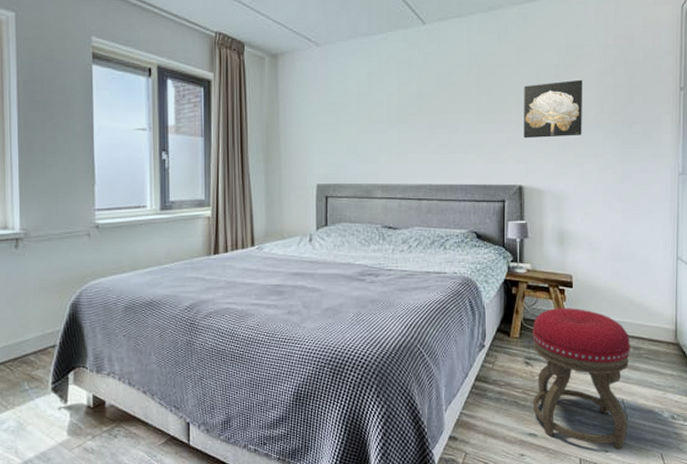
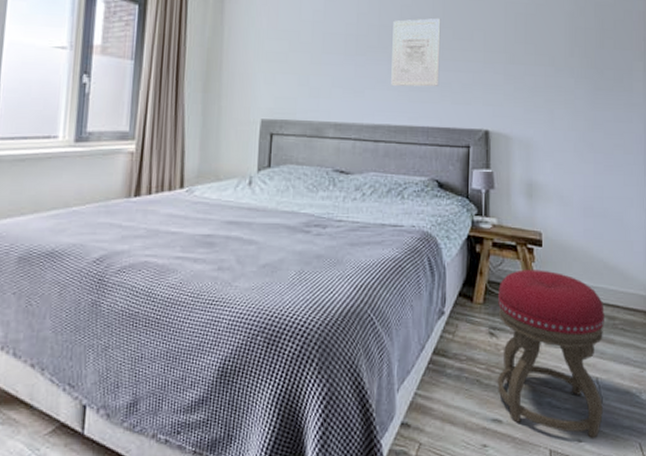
wall art: none [431,83,476,150] -> present [391,18,441,87]
wall art: present [524,79,582,139] -> none [491,20,552,80]

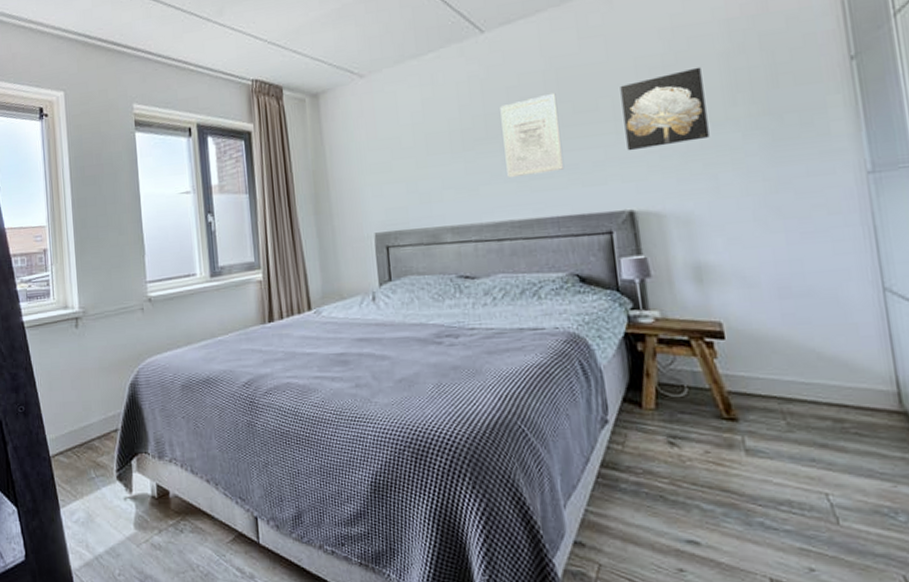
wall art: none [491,20,552,80] -> present [620,67,710,151]
stool: present [497,269,604,438] -> none [673,366,842,567]

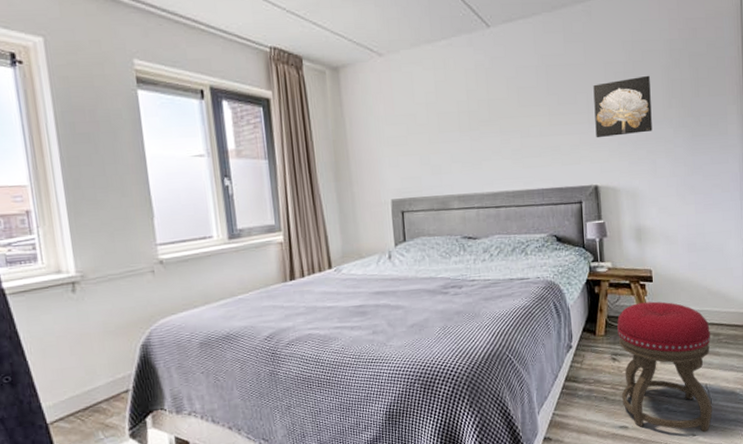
wall art: present [500,92,565,179] -> none [501,86,549,156]
stool: none [673,366,842,567] -> present [617,301,712,432]

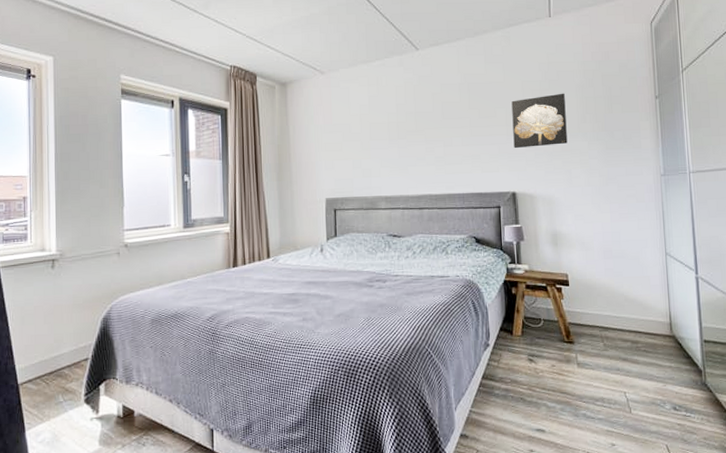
stool: present [617,301,712,432] -> none [534,305,632,442]

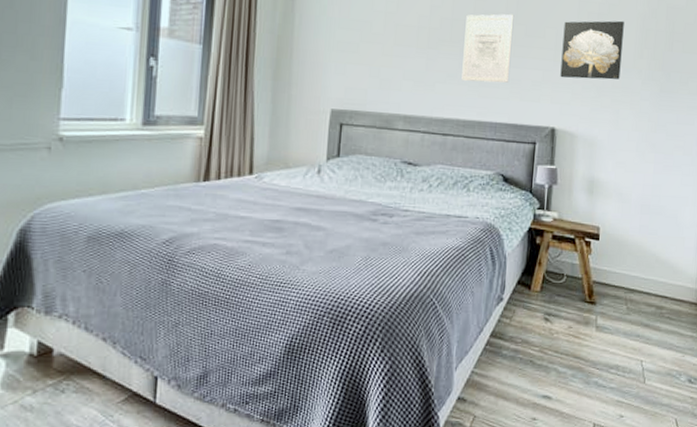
wall art: none [427,101,470,162] -> present [461,14,514,83]

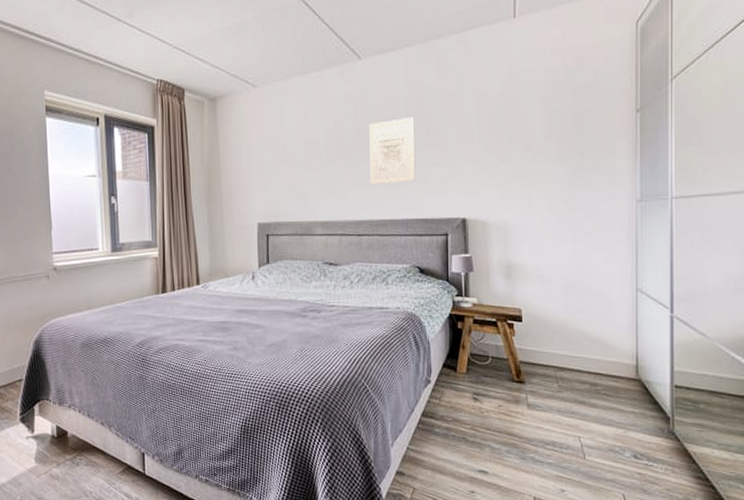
wall art: present [560,20,624,80] -> none [465,106,528,170]

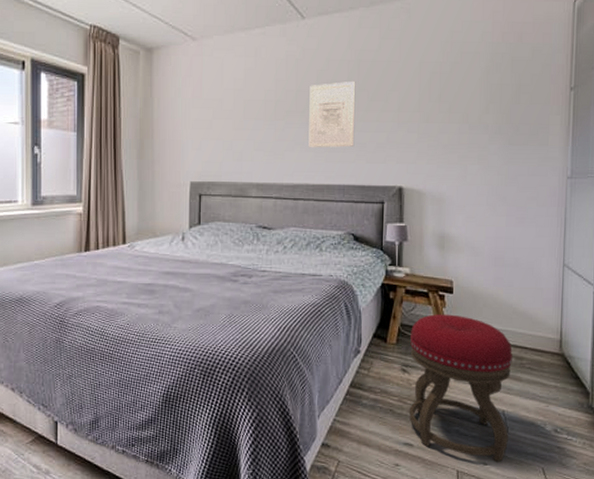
stool: none [480,342,586,488] -> present [408,314,513,462]

